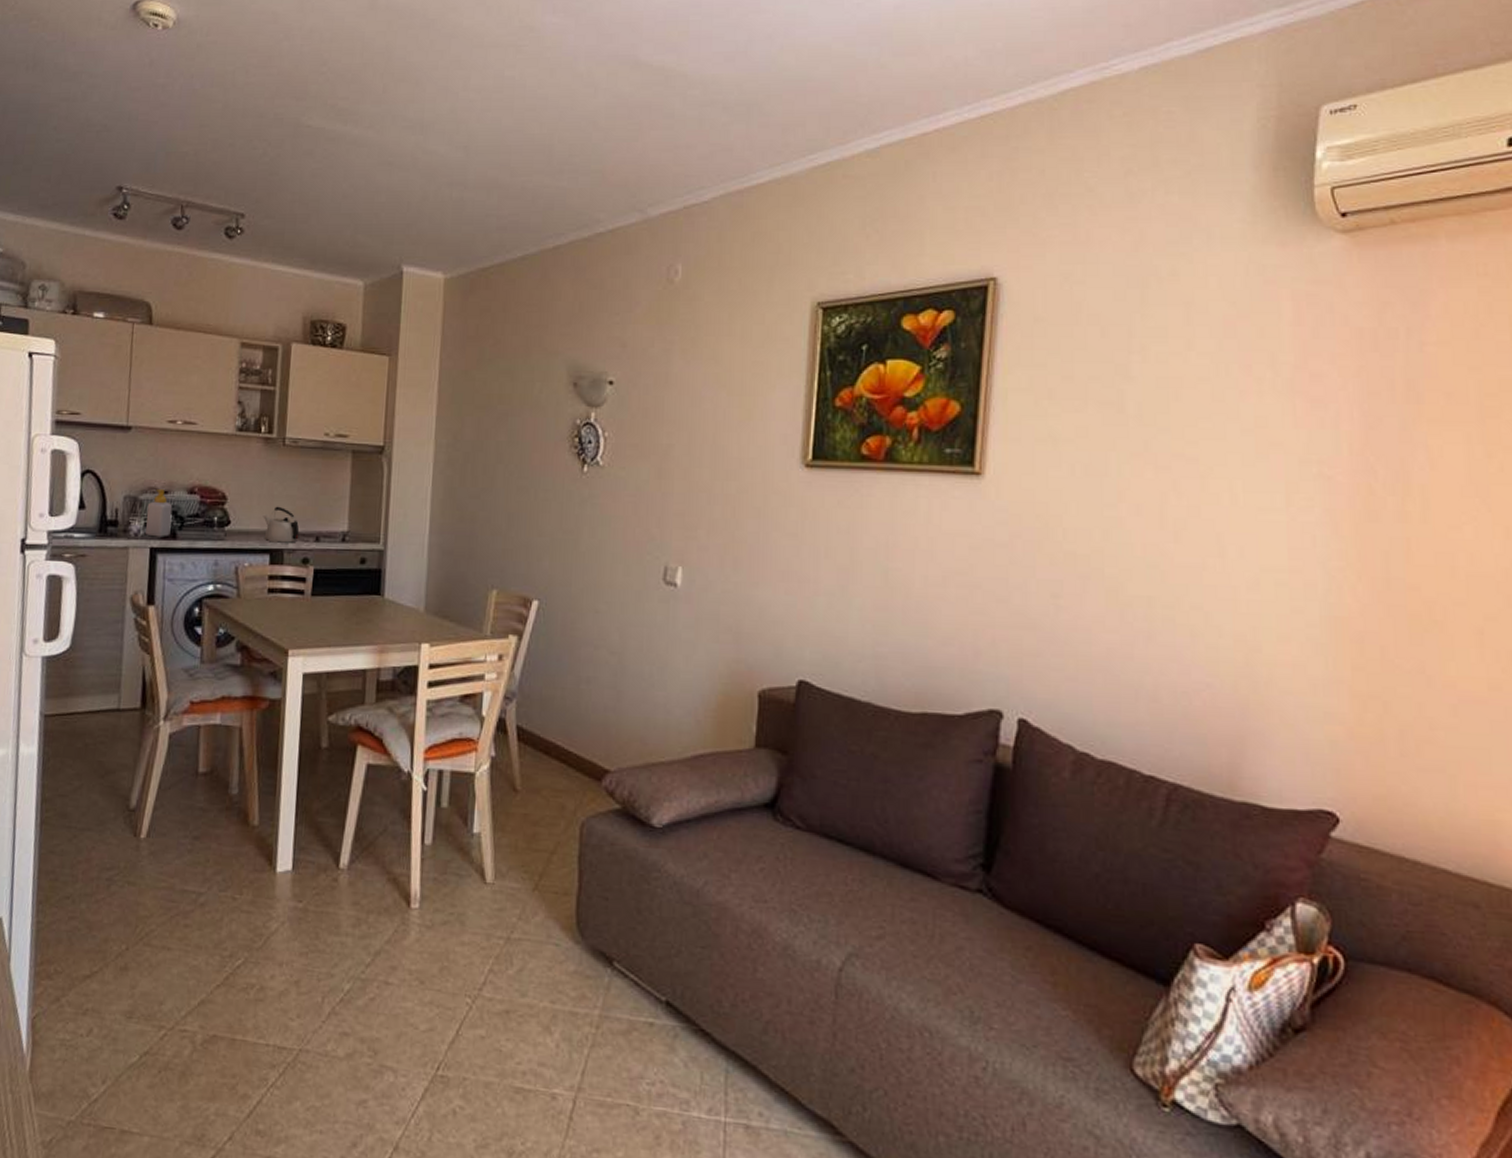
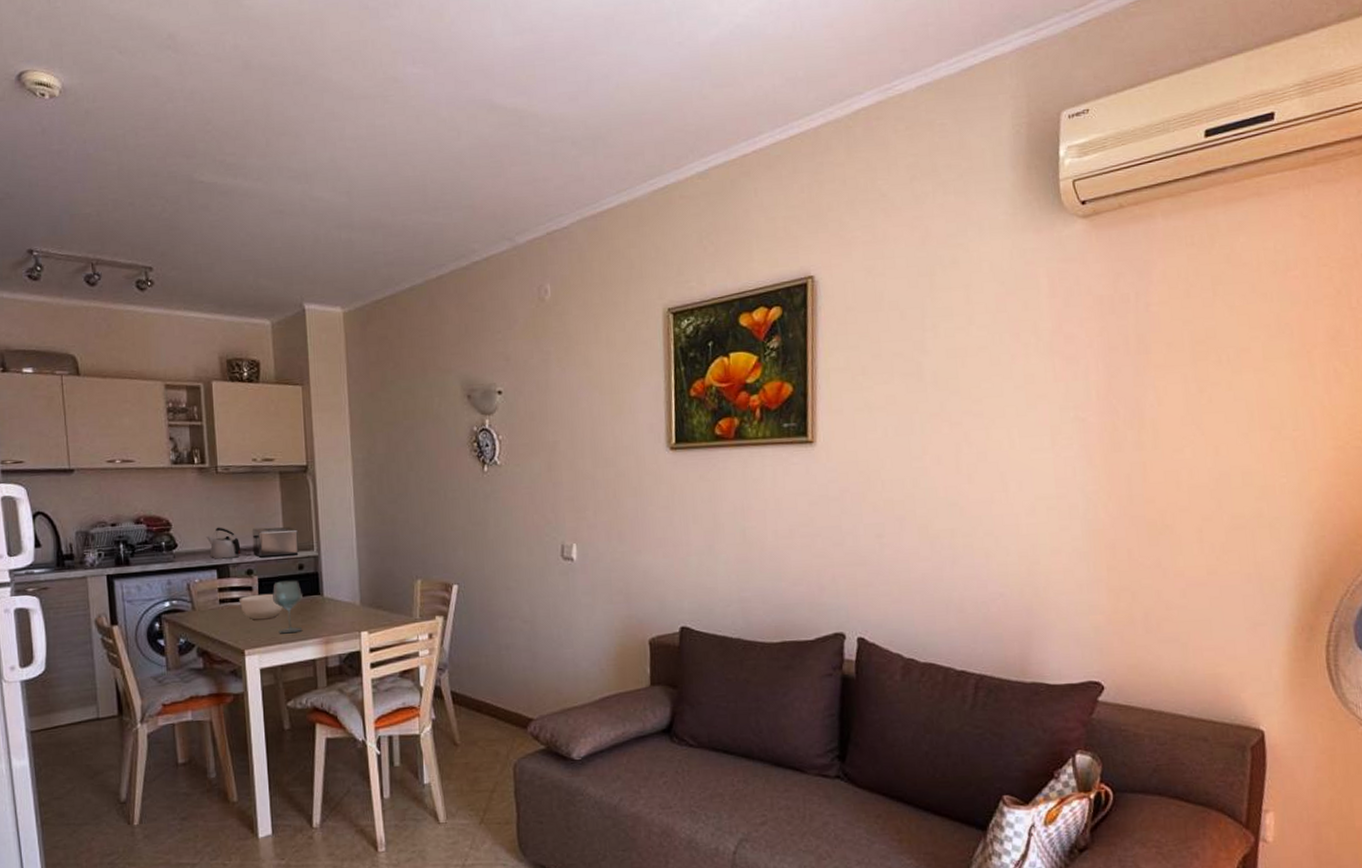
soap bottle: present [146,488,173,537] -> none [98,522,123,566]
bowl: none [289,587,337,617] -> present [238,593,283,620]
toaster: none [312,511,366,548] -> present [251,527,299,559]
wine glass: none [326,574,361,637] -> present [272,580,303,634]

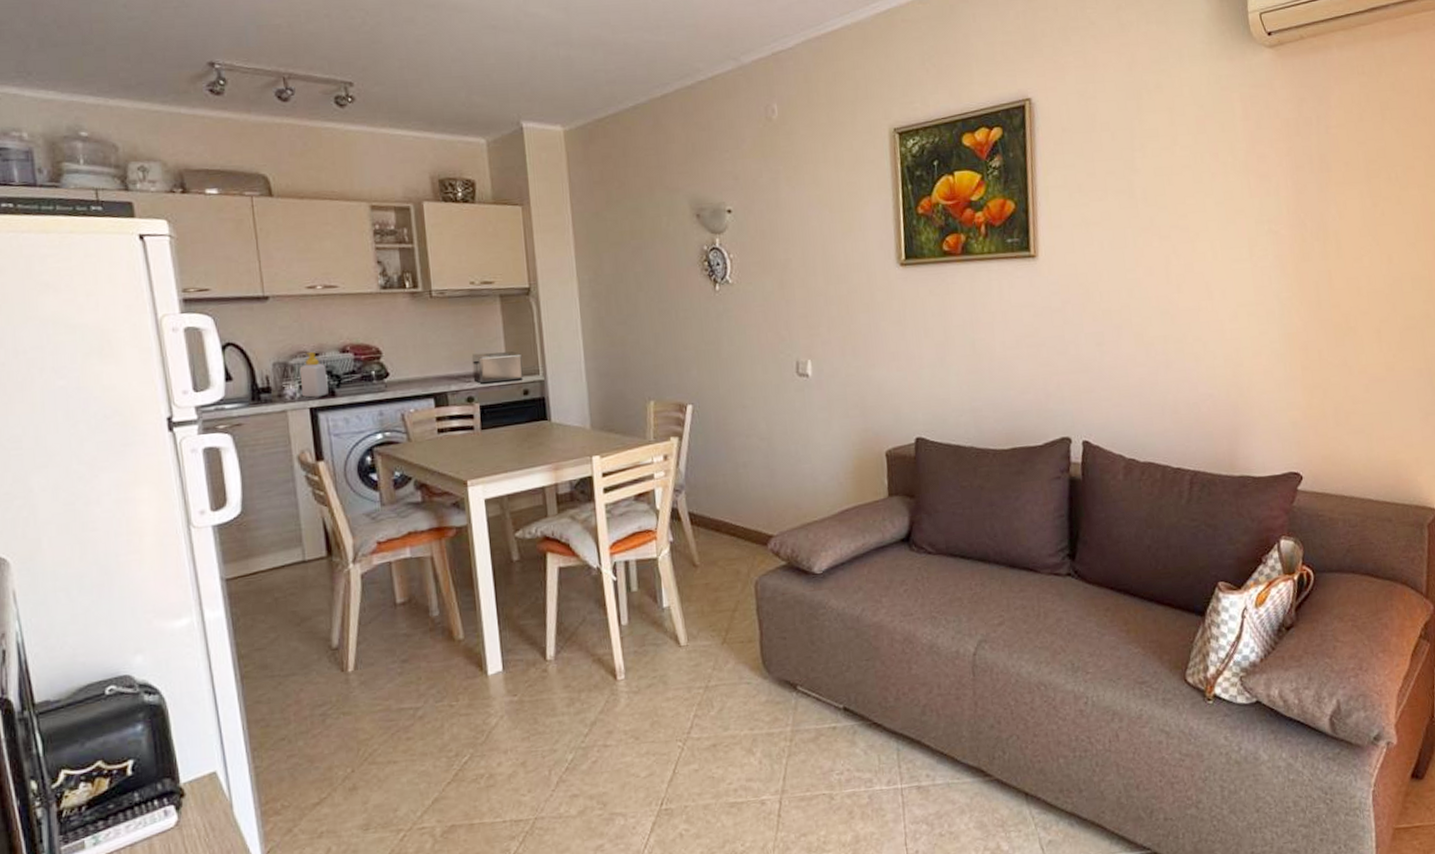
soap bottle: none [98,522,123,566] -> present [299,351,328,398]
kettle: present [206,527,241,560] -> none [421,353,460,388]
bowl: present [238,593,283,620] -> none [459,420,507,449]
wine glass: present [272,580,303,634] -> none [495,406,530,462]

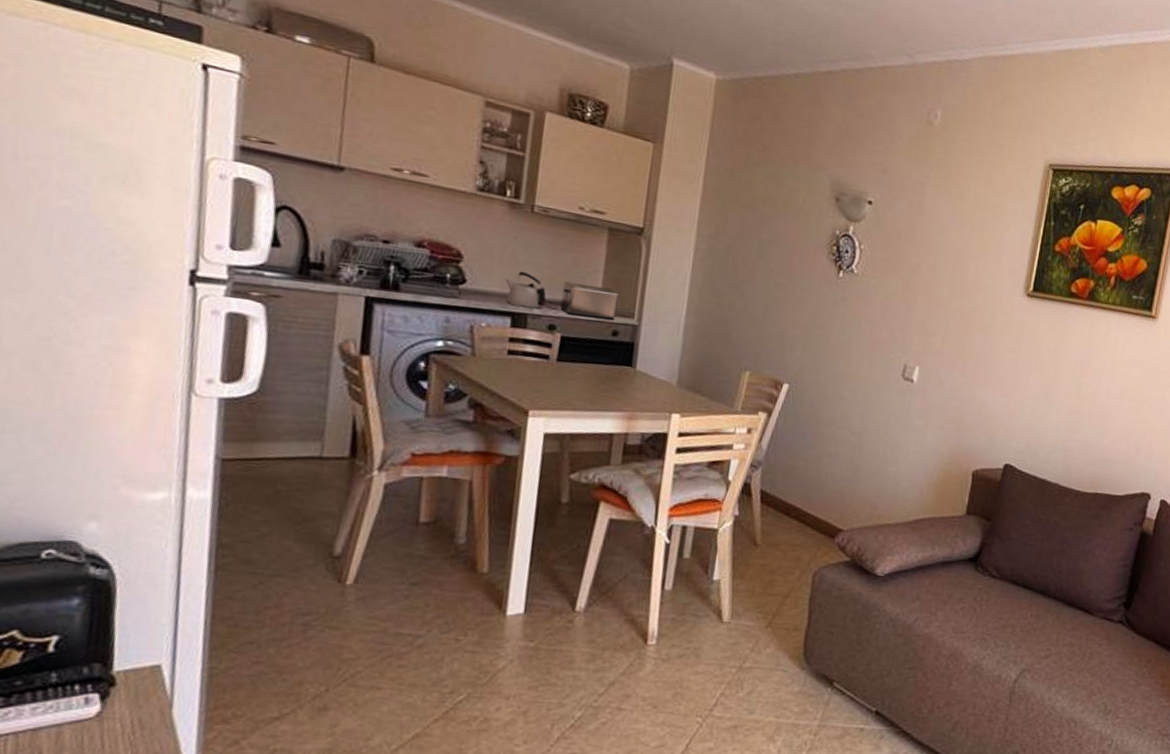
soap bottle: present [299,351,328,398] -> none [360,236,396,288]
kettle: none [421,353,460,388] -> present [505,271,547,309]

